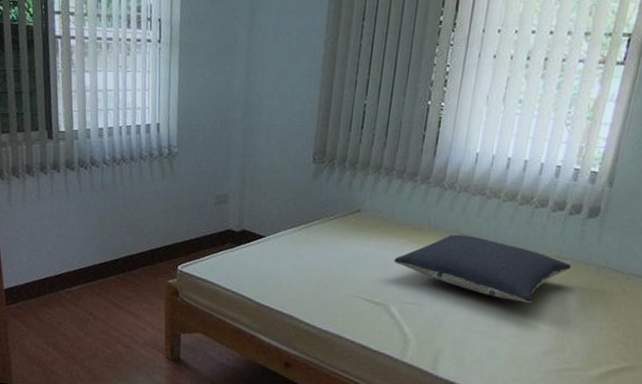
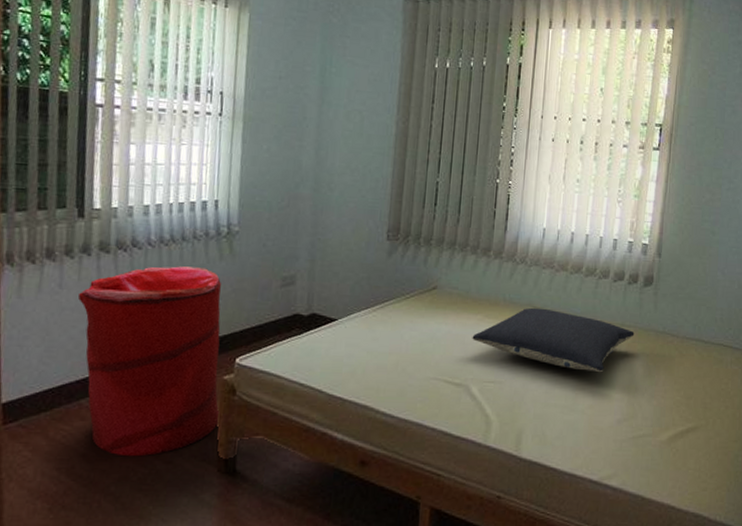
laundry hamper: none [53,183,167,340] -> present [78,266,221,457]

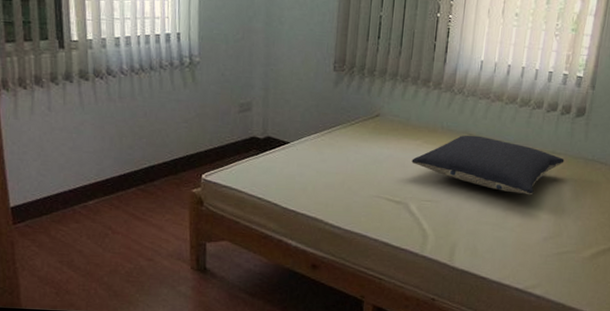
laundry hamper: present [78,266,221,457] -> none [65,92,192,255]

